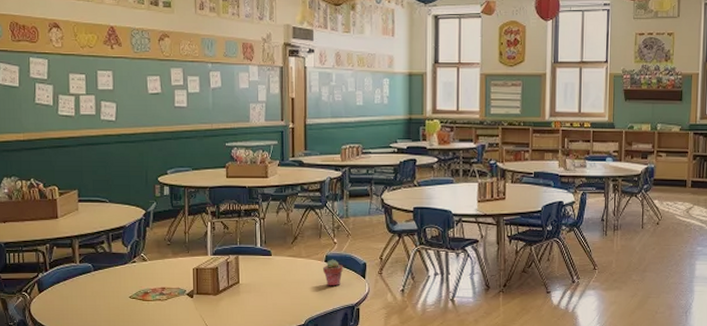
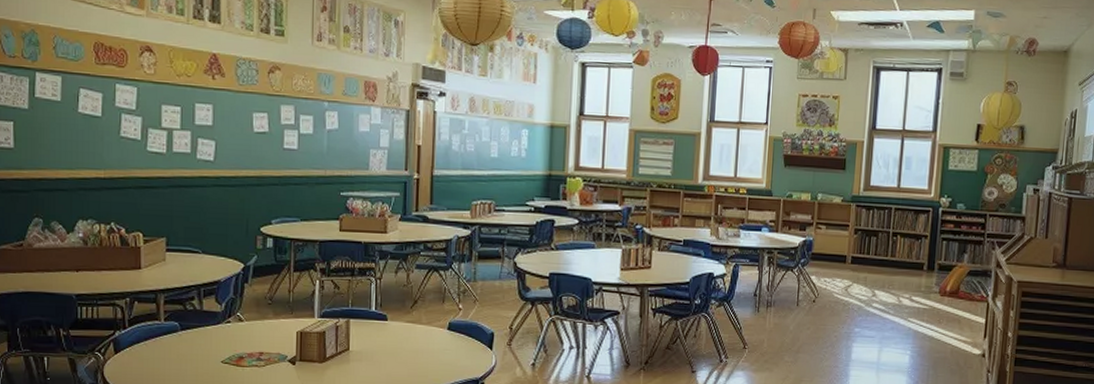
potted succulent: present [323,259,343,287] -> none [445,327,468,358]

